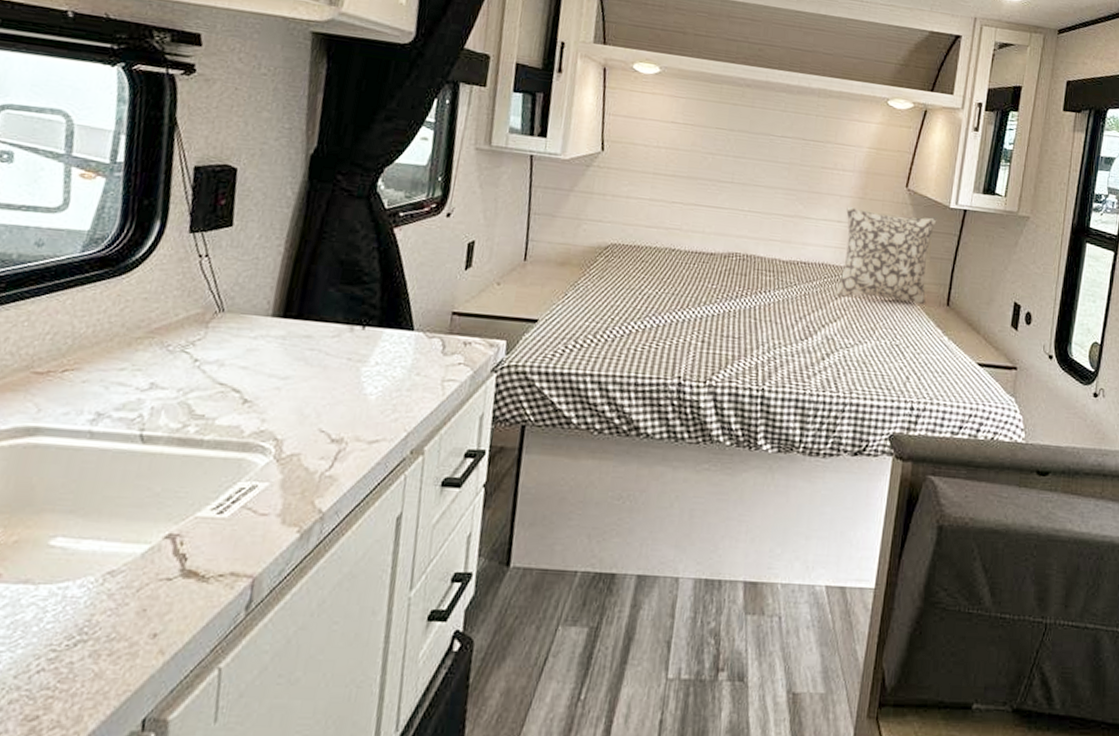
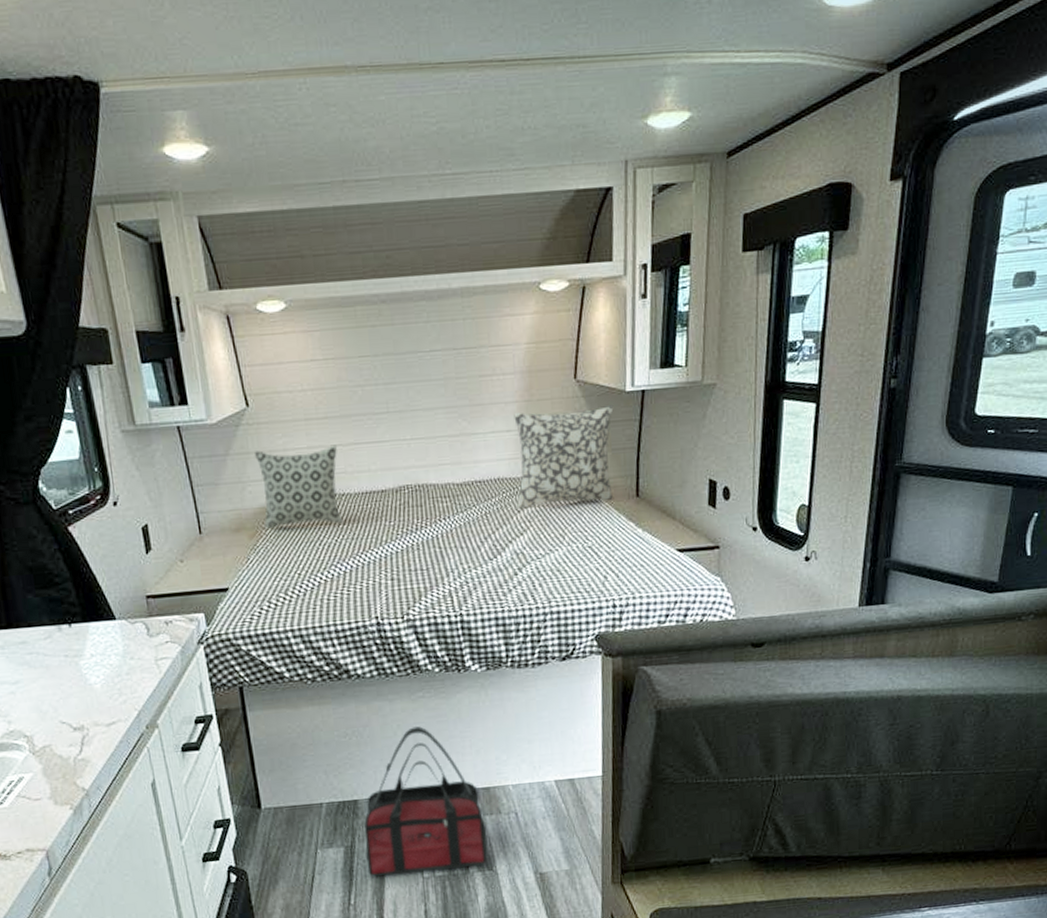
pillow: none [589,192,679,278] -> present [255,444,344,531]
duffel bag: none [608,501,748,674] -> present [363,726,488,876]

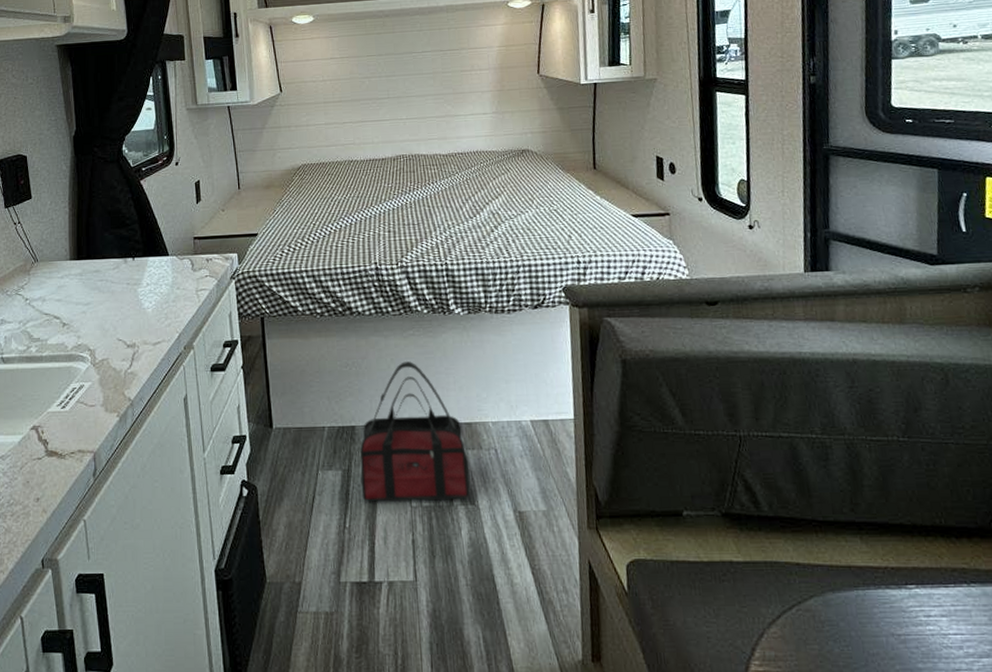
pillow: present [255,444,344,531] -> none [285,122,351,188]
pillow: present [514,404,614,509] -> none [489,94,575,177]

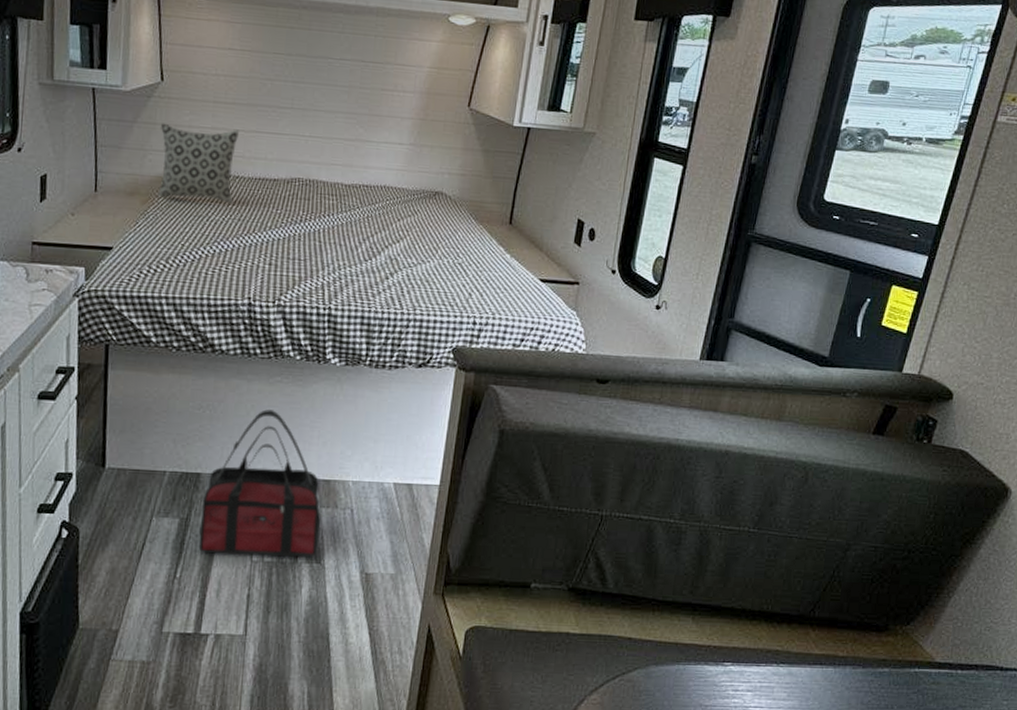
pillow: none [285,122,351,188] -> present [157,123,240,204]

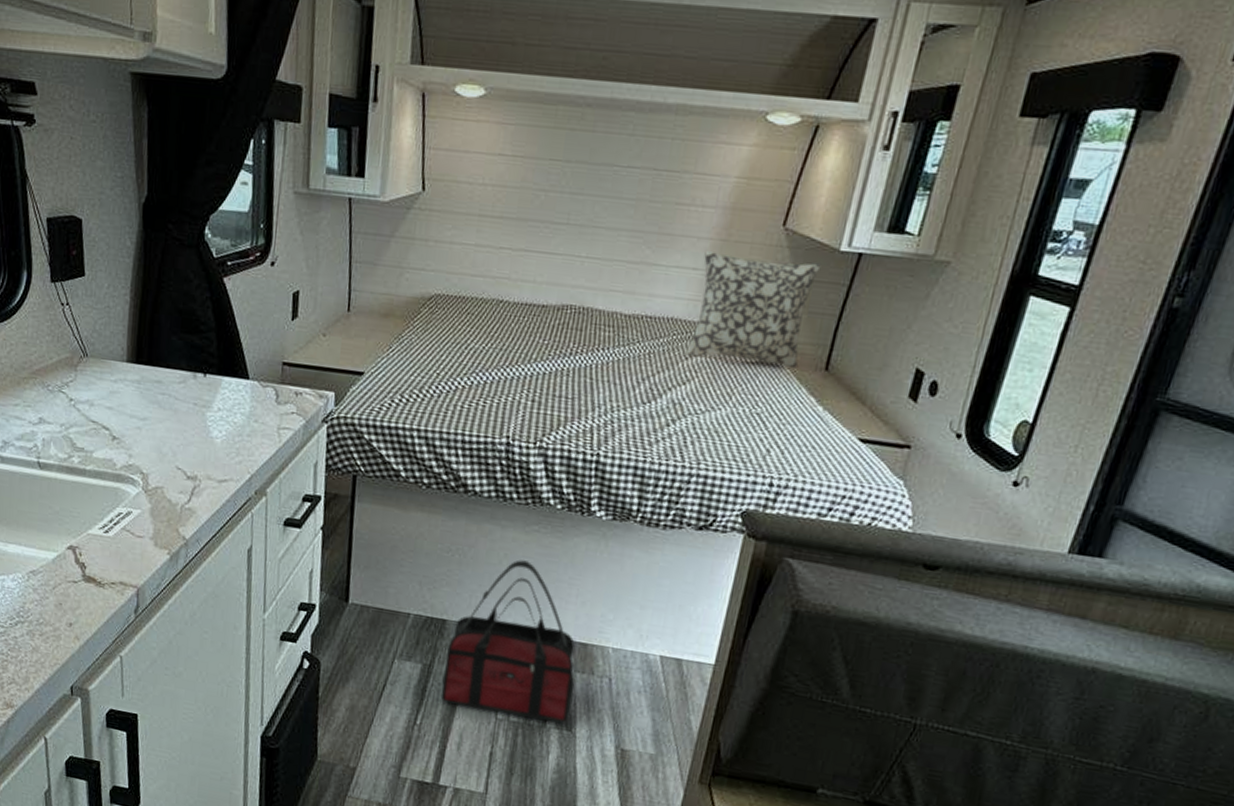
pillow: present [157,123,240,204] -> none [413,238,507,332]
pillow: none [398,128,500,224] -> present [685,250,822,369]

